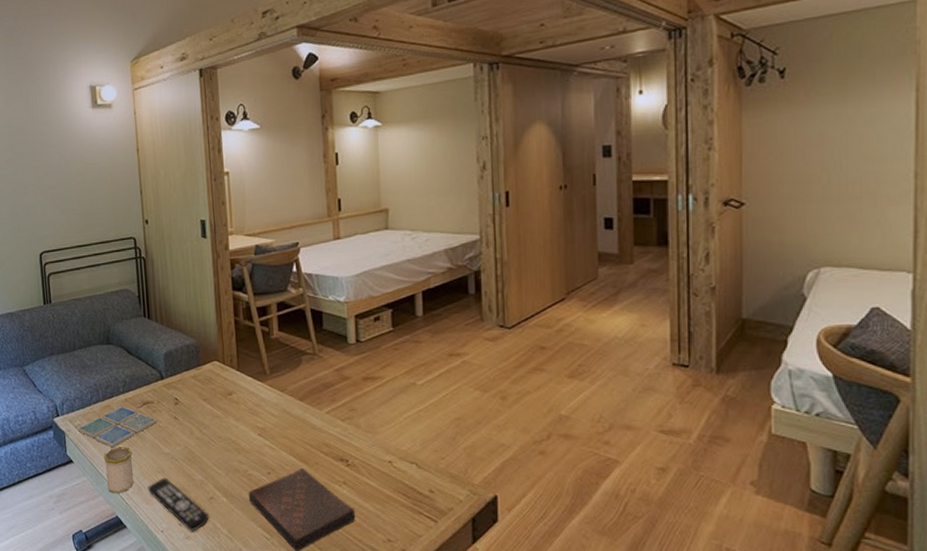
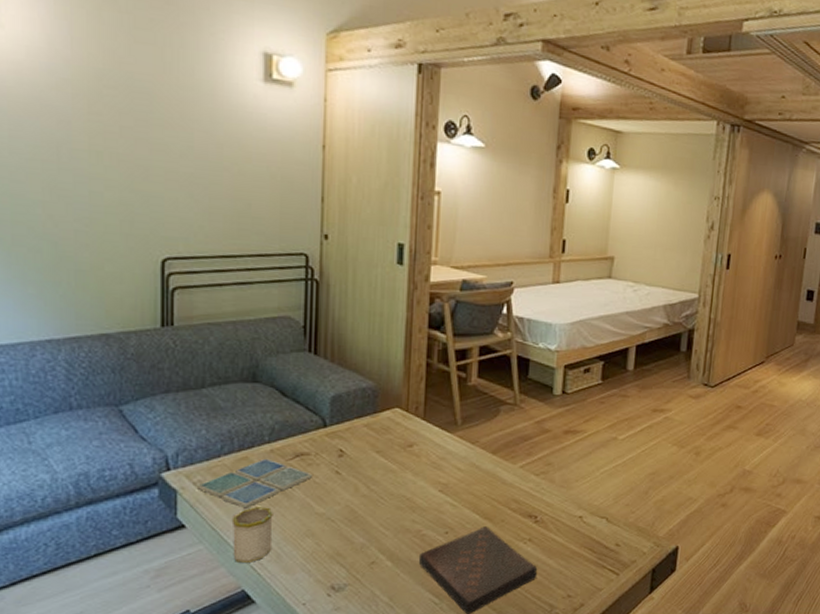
remote control: present [148,477,209,532] -> none [290,542,367,602]

